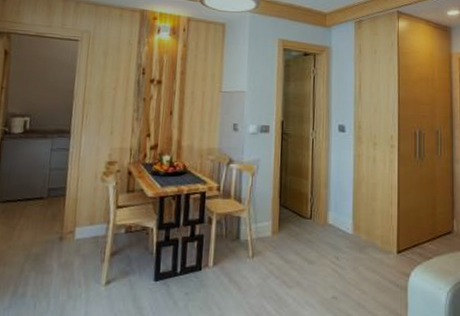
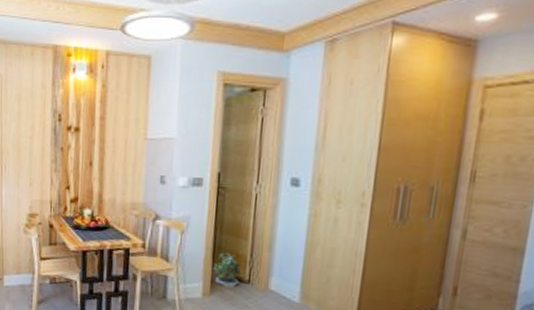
potted plant: none [281,191,305,226] -> present [213,252,242,289]

